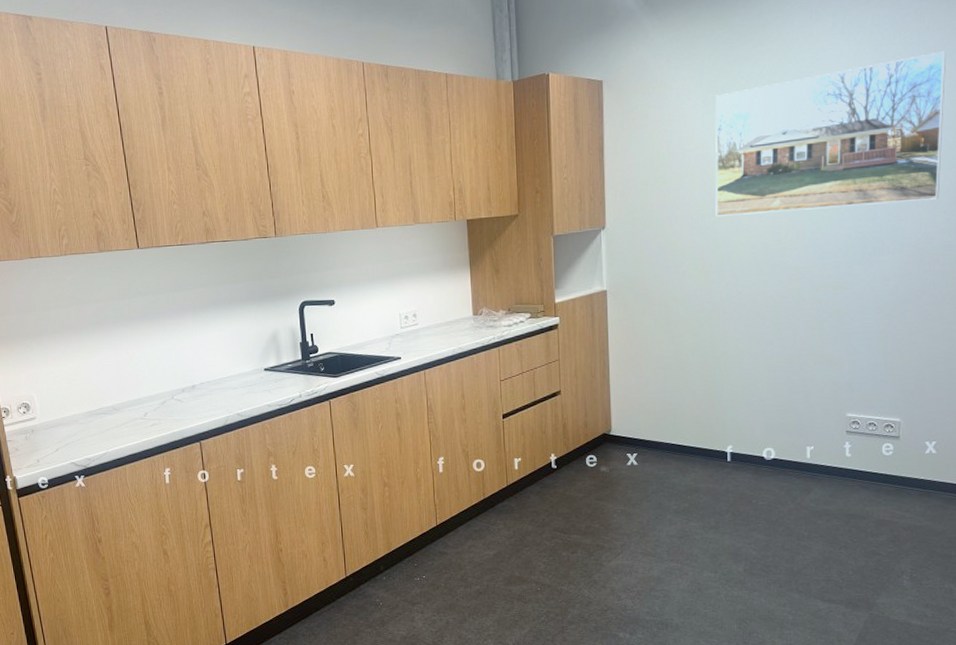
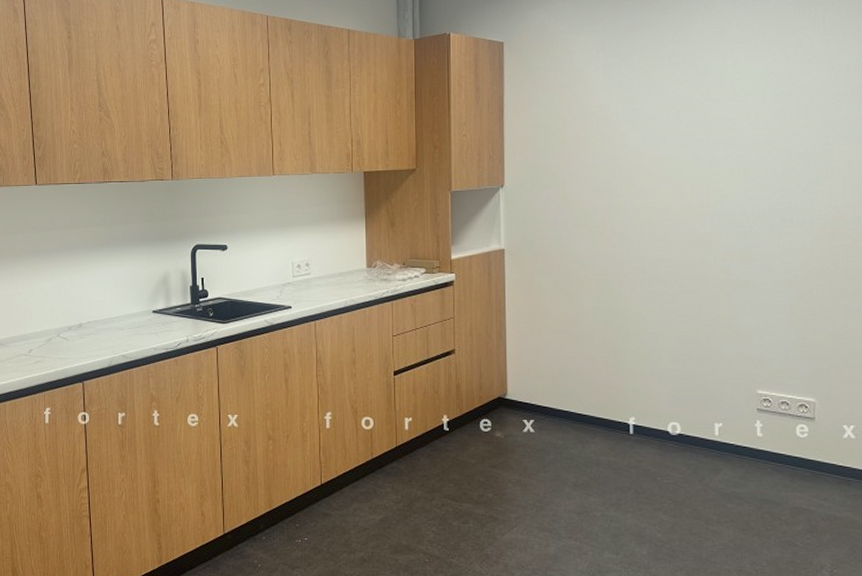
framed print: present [715,51,946,216] -> none [617,27,853,180]

